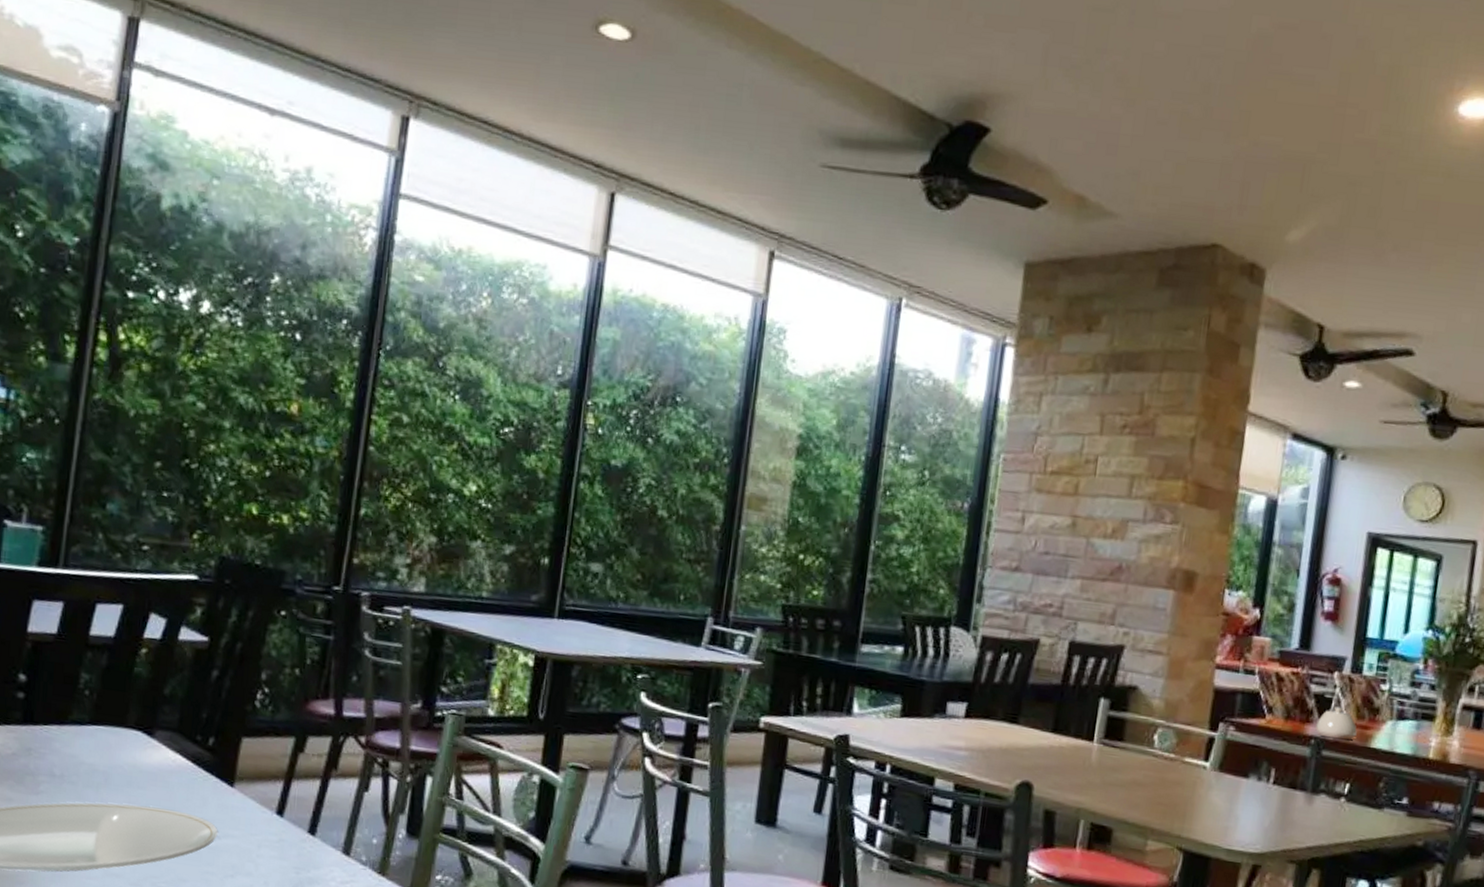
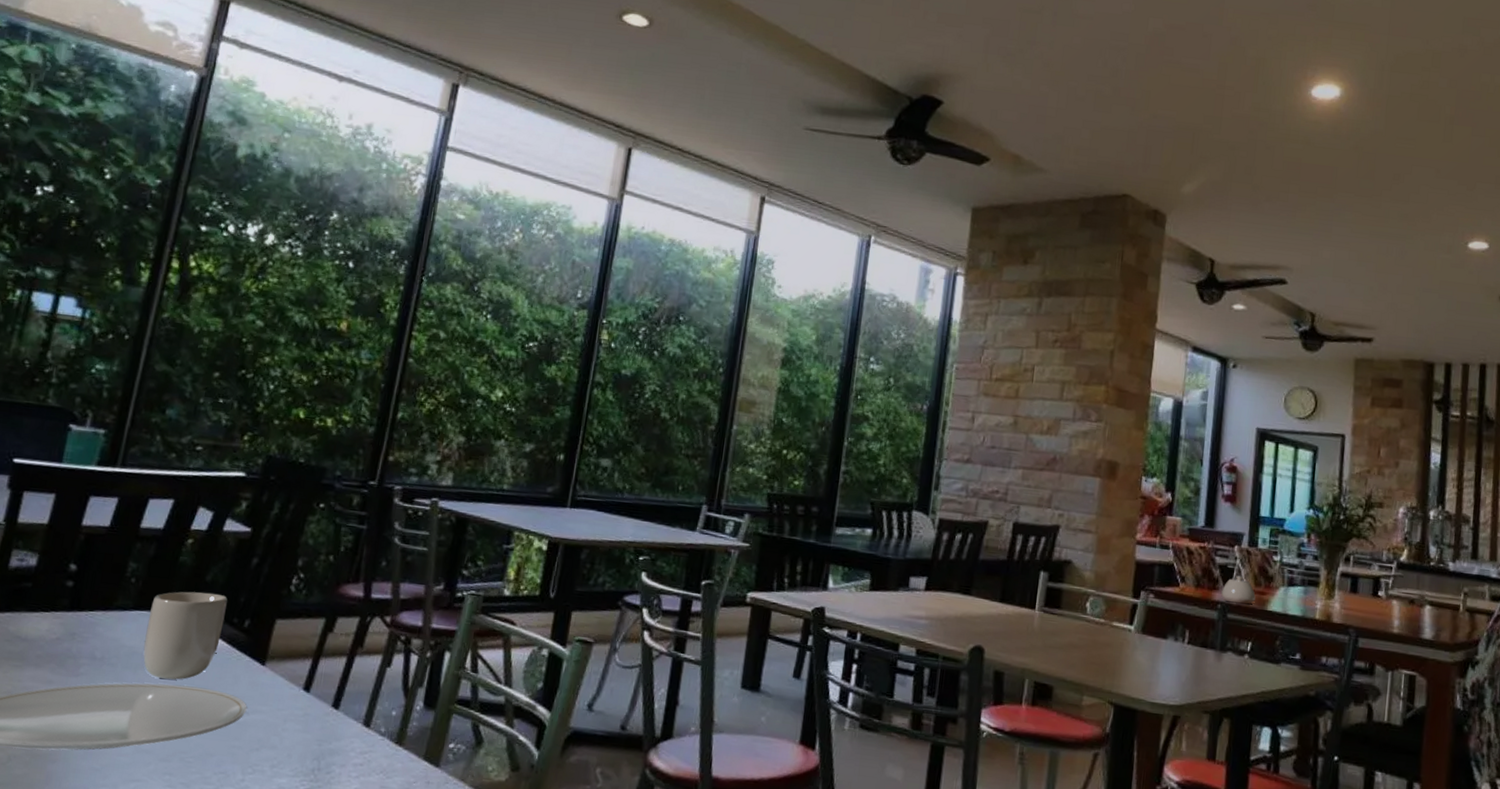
cup: none [104,705,190,801] -> present [143,591,228,680]

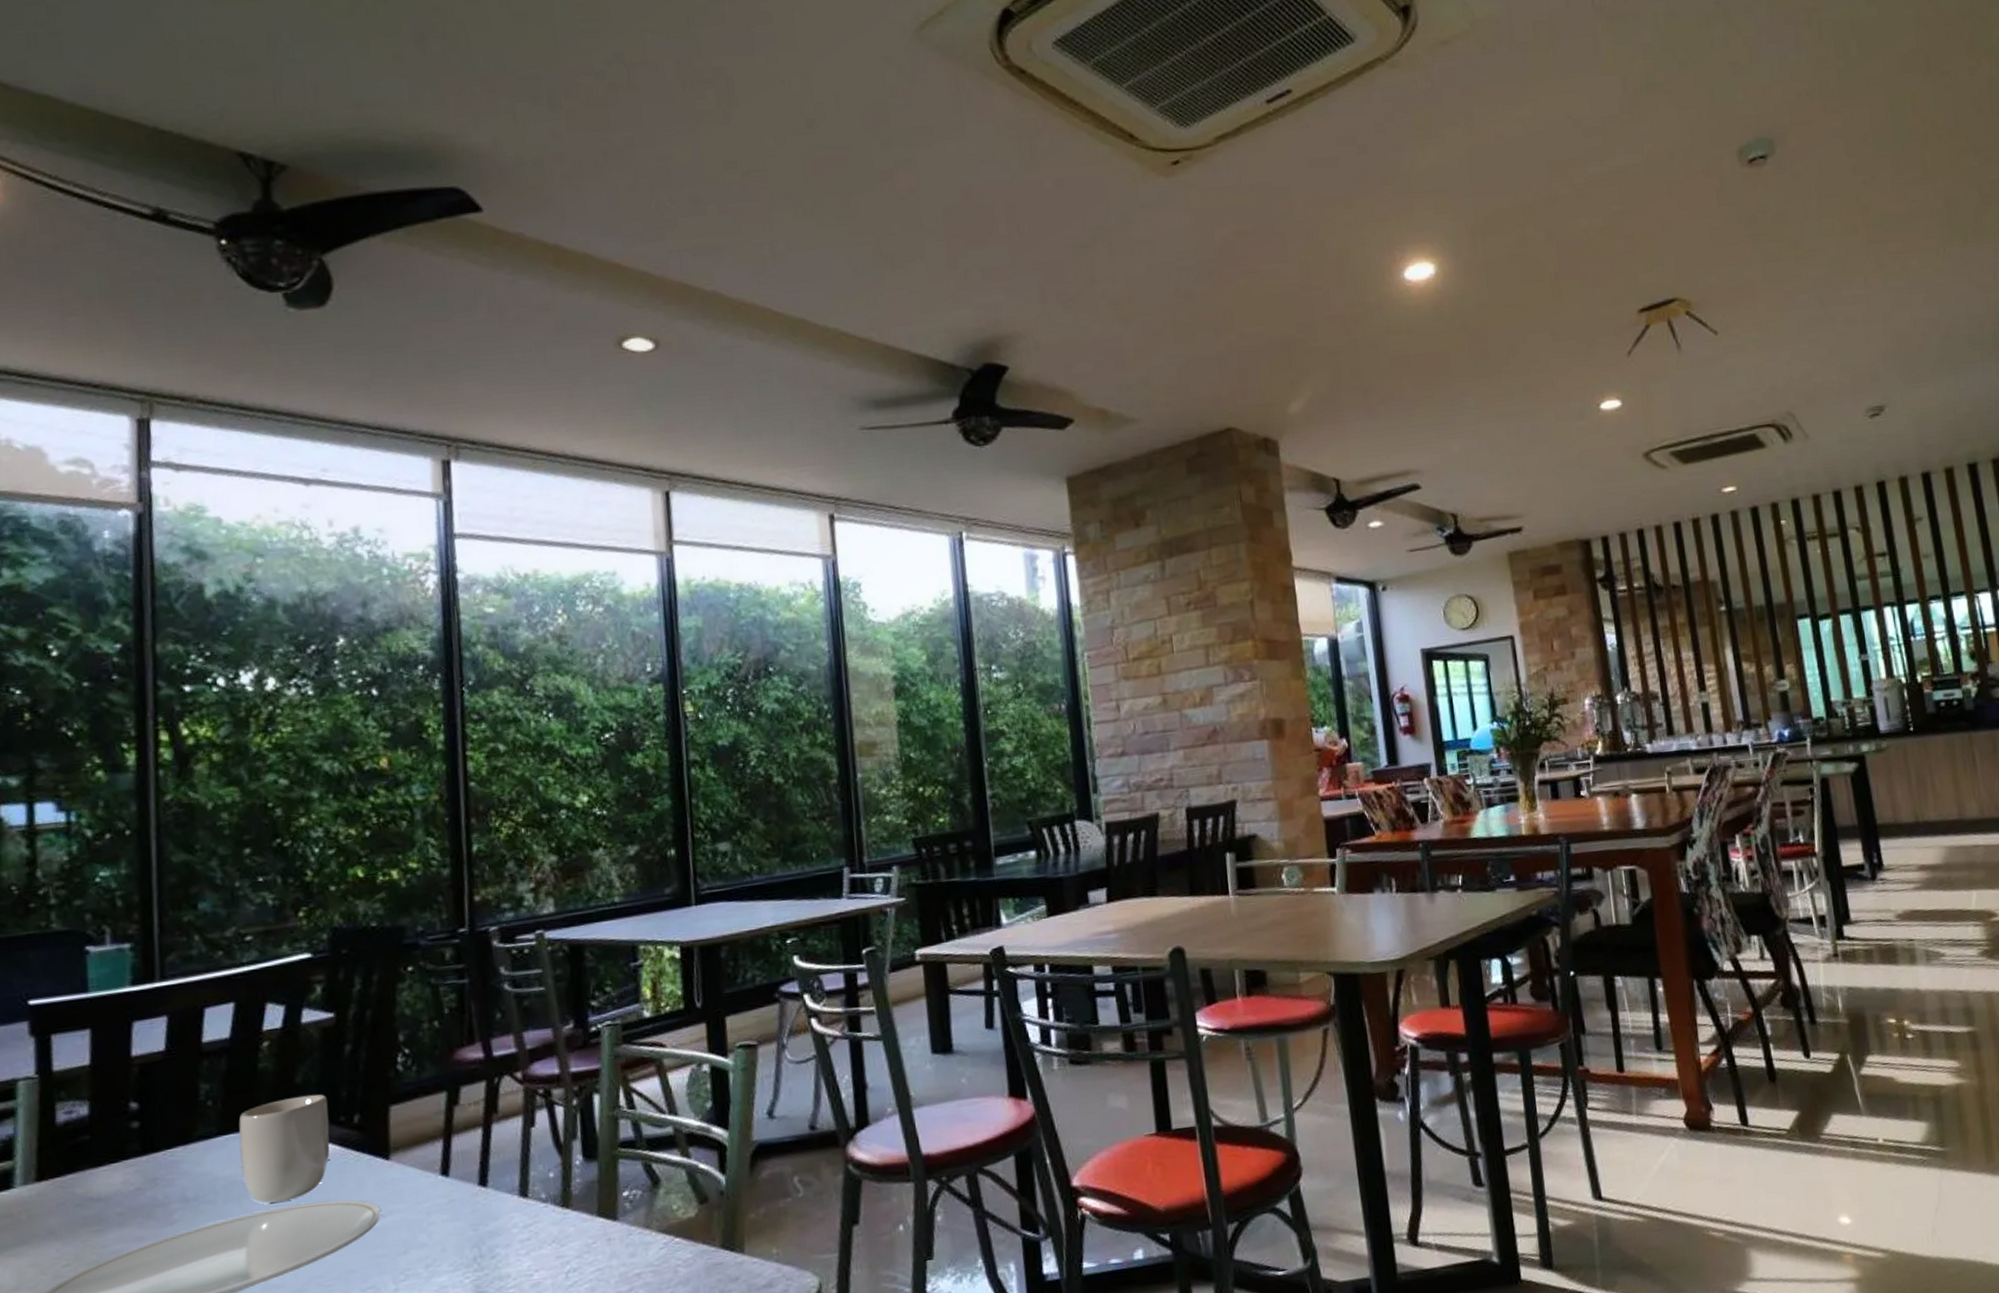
sugar bowl: present [1221,575,1256,605] -> none [1420,808,1457,839]

